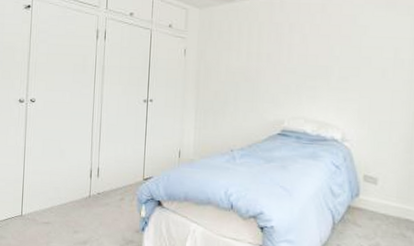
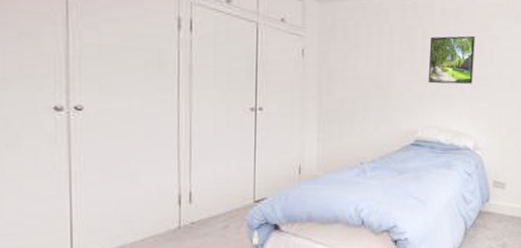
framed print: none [295,27,343,76] -> present [429,35,475,84]

